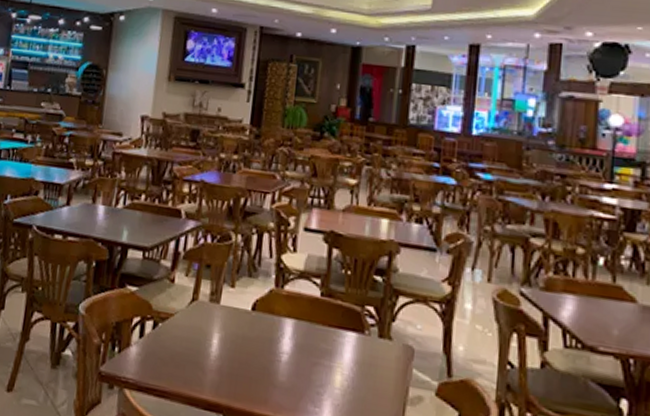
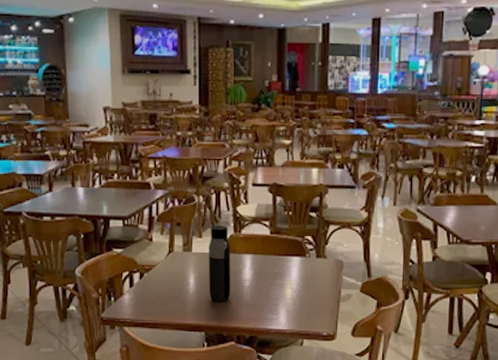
water bottle: none [234,274,268,377] -> present [209,225,231,302]

